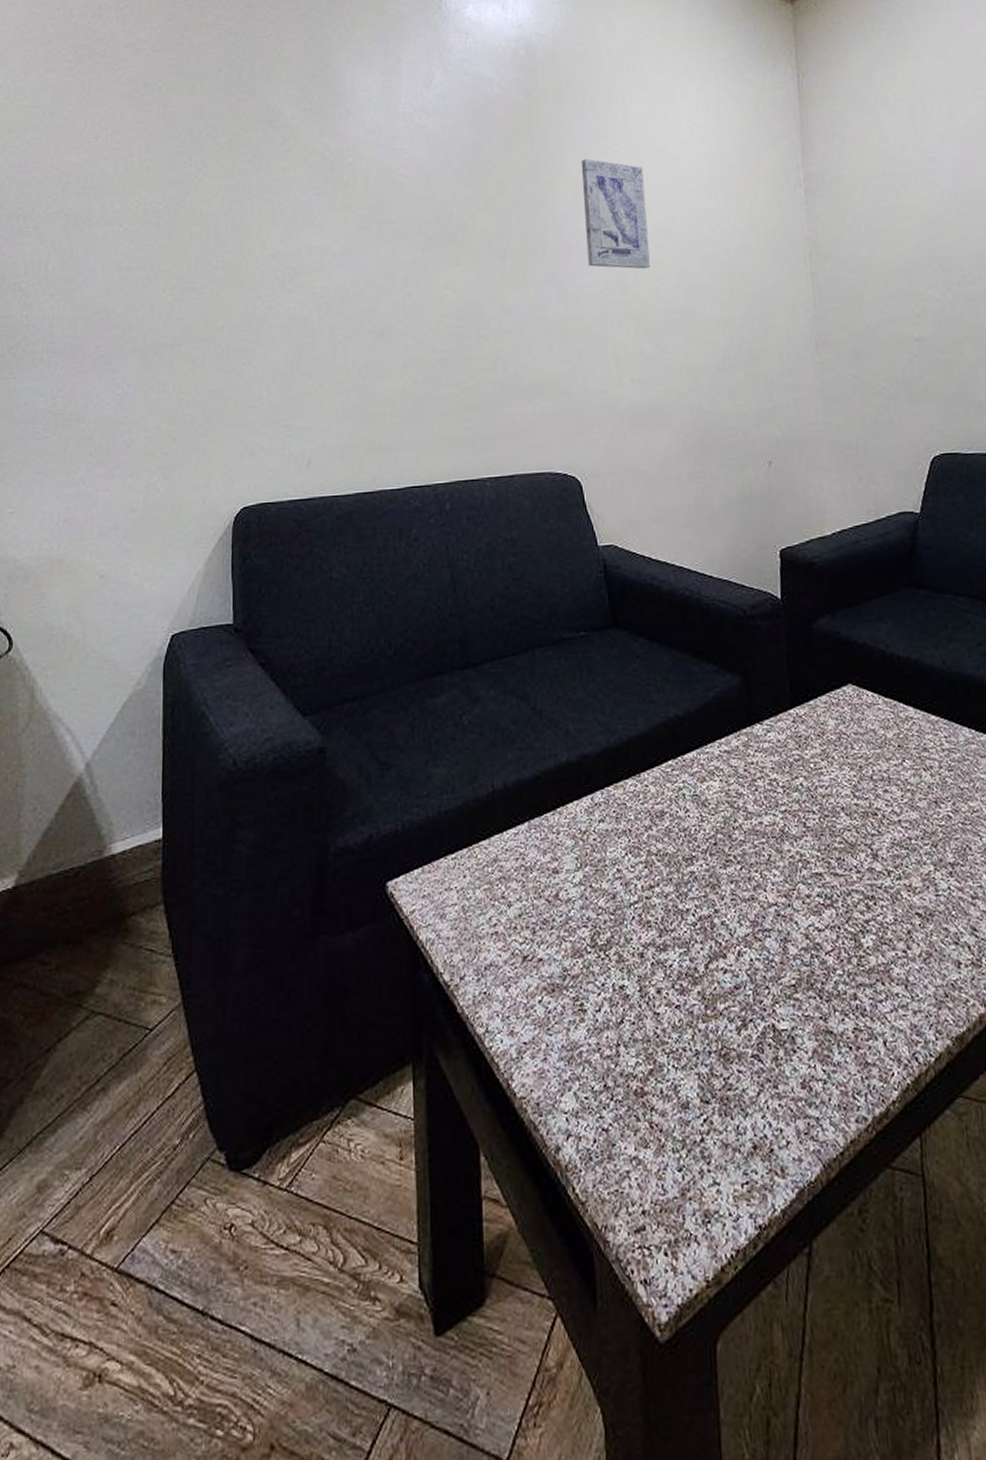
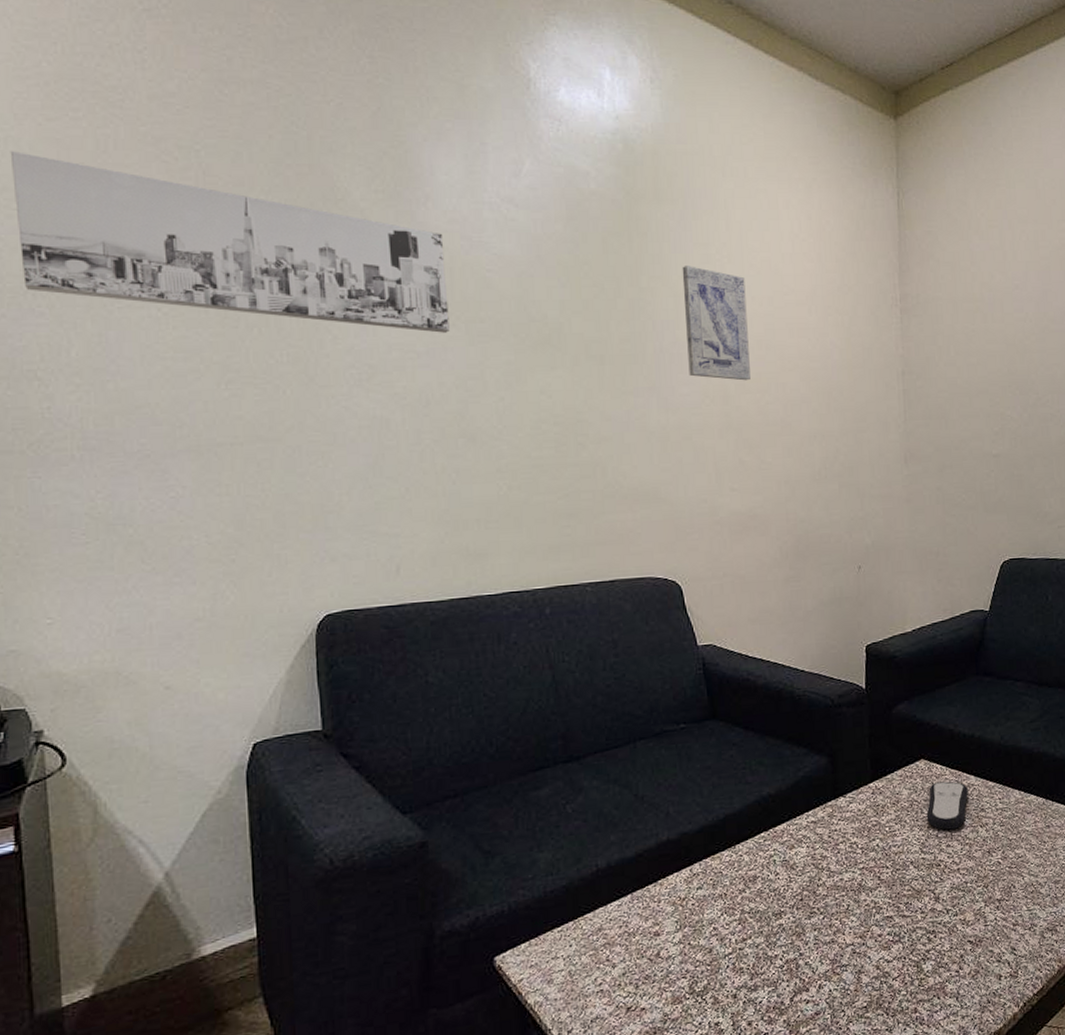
wall art: none [17,99,364,235] -> present [10,151,450,333]
remote control: none [857,712,908,771] -> present [926,781,969,830]

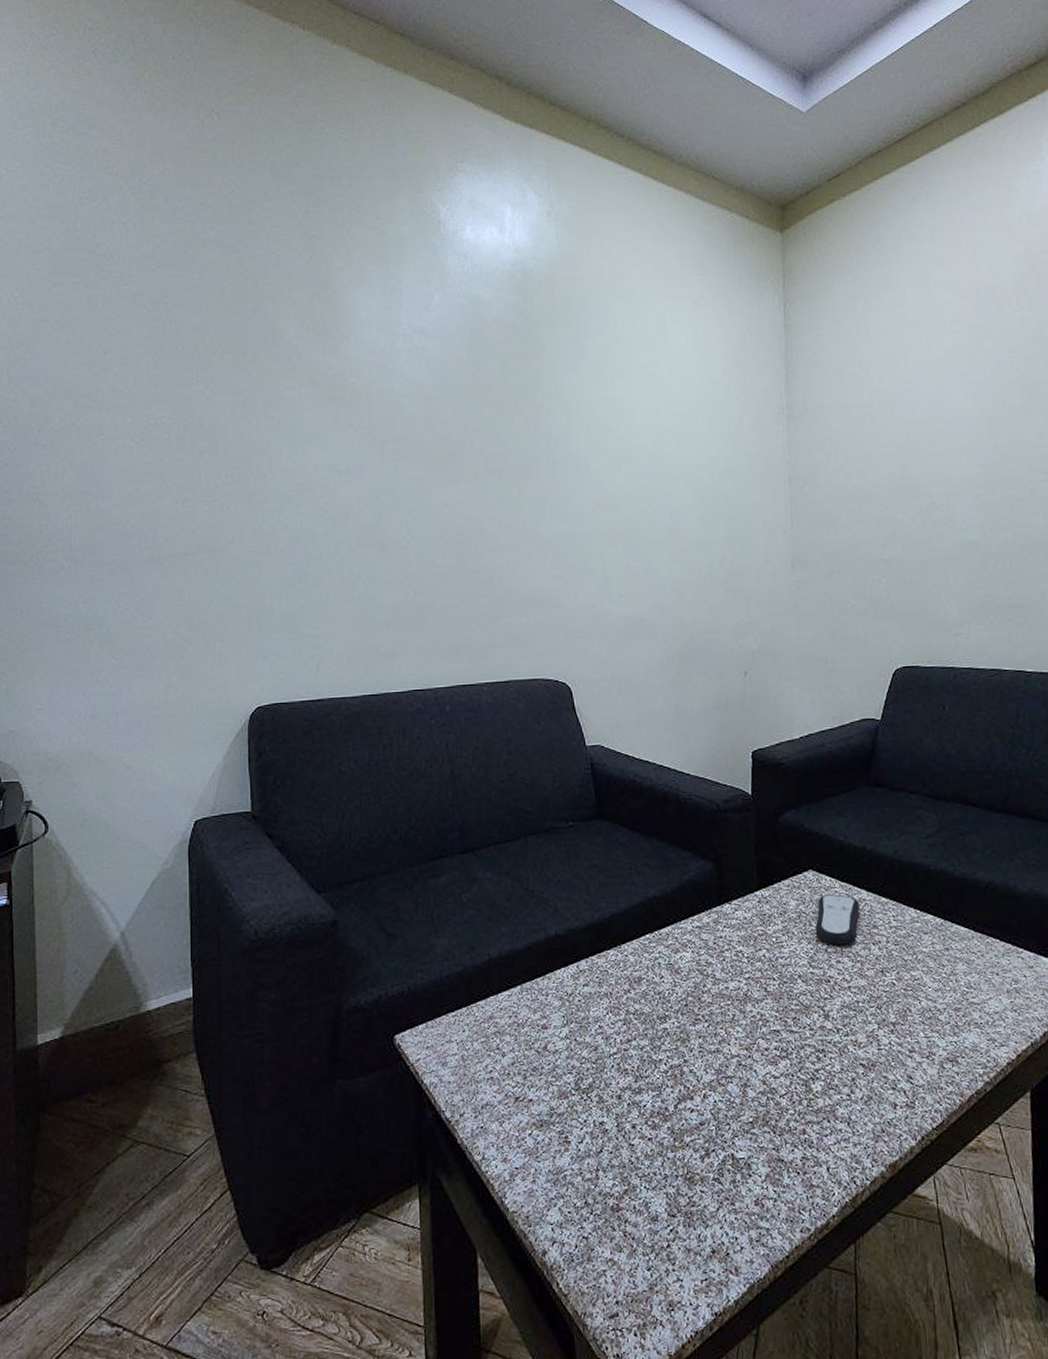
wall art: present [10,151,450,333] -> none [25,312,367,453]
wall art: present [682,266,751,381] -> none [574,383,639,491]

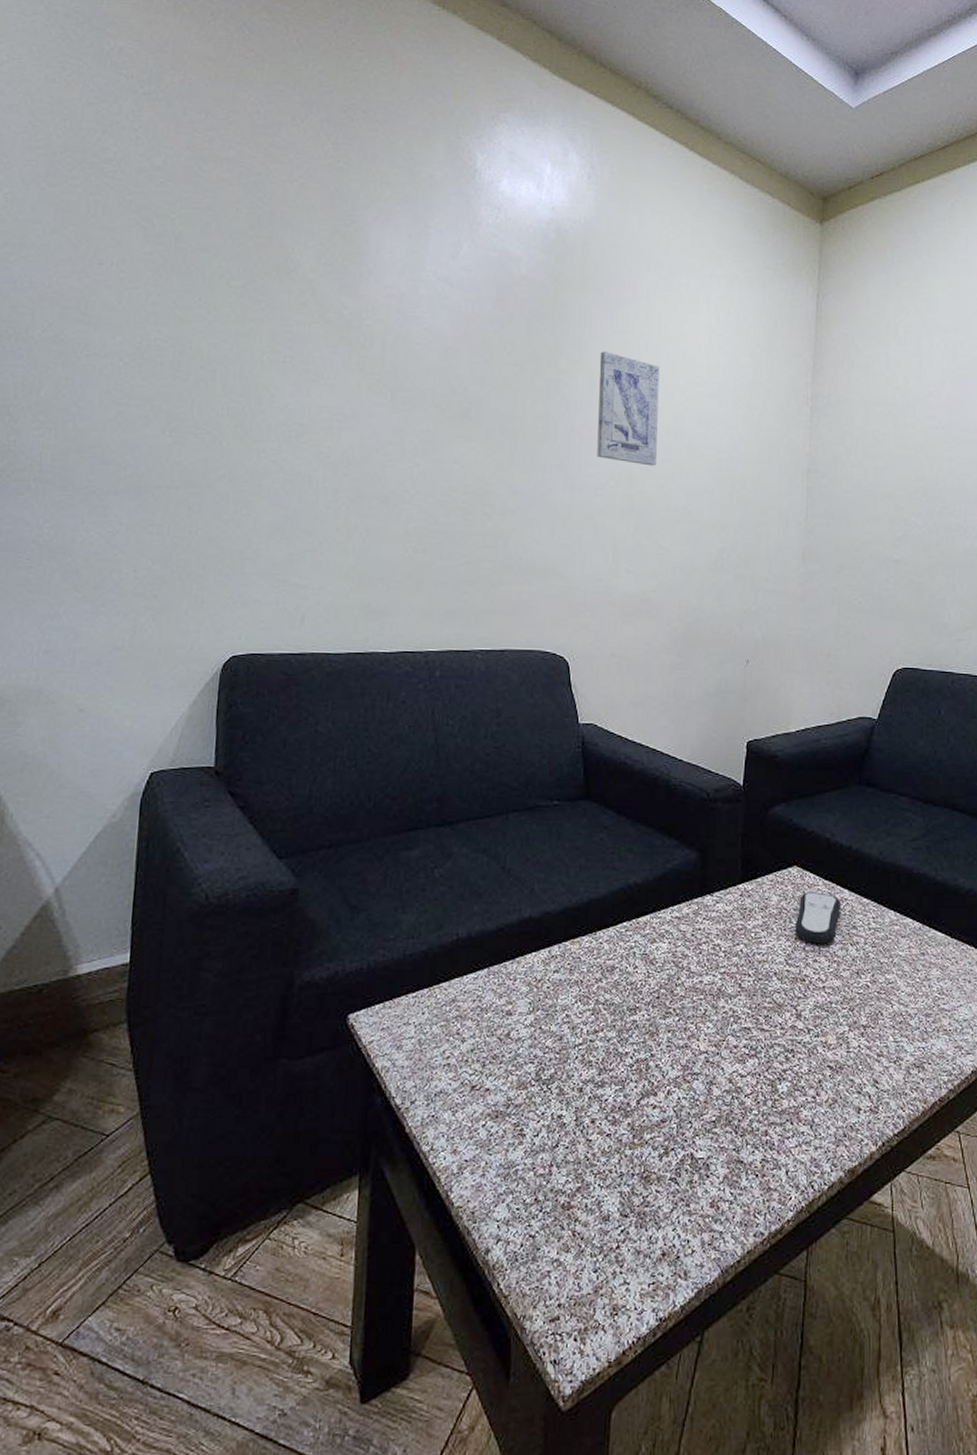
wall art: none [574,383,639,491] -> present [597,351,660,466]

